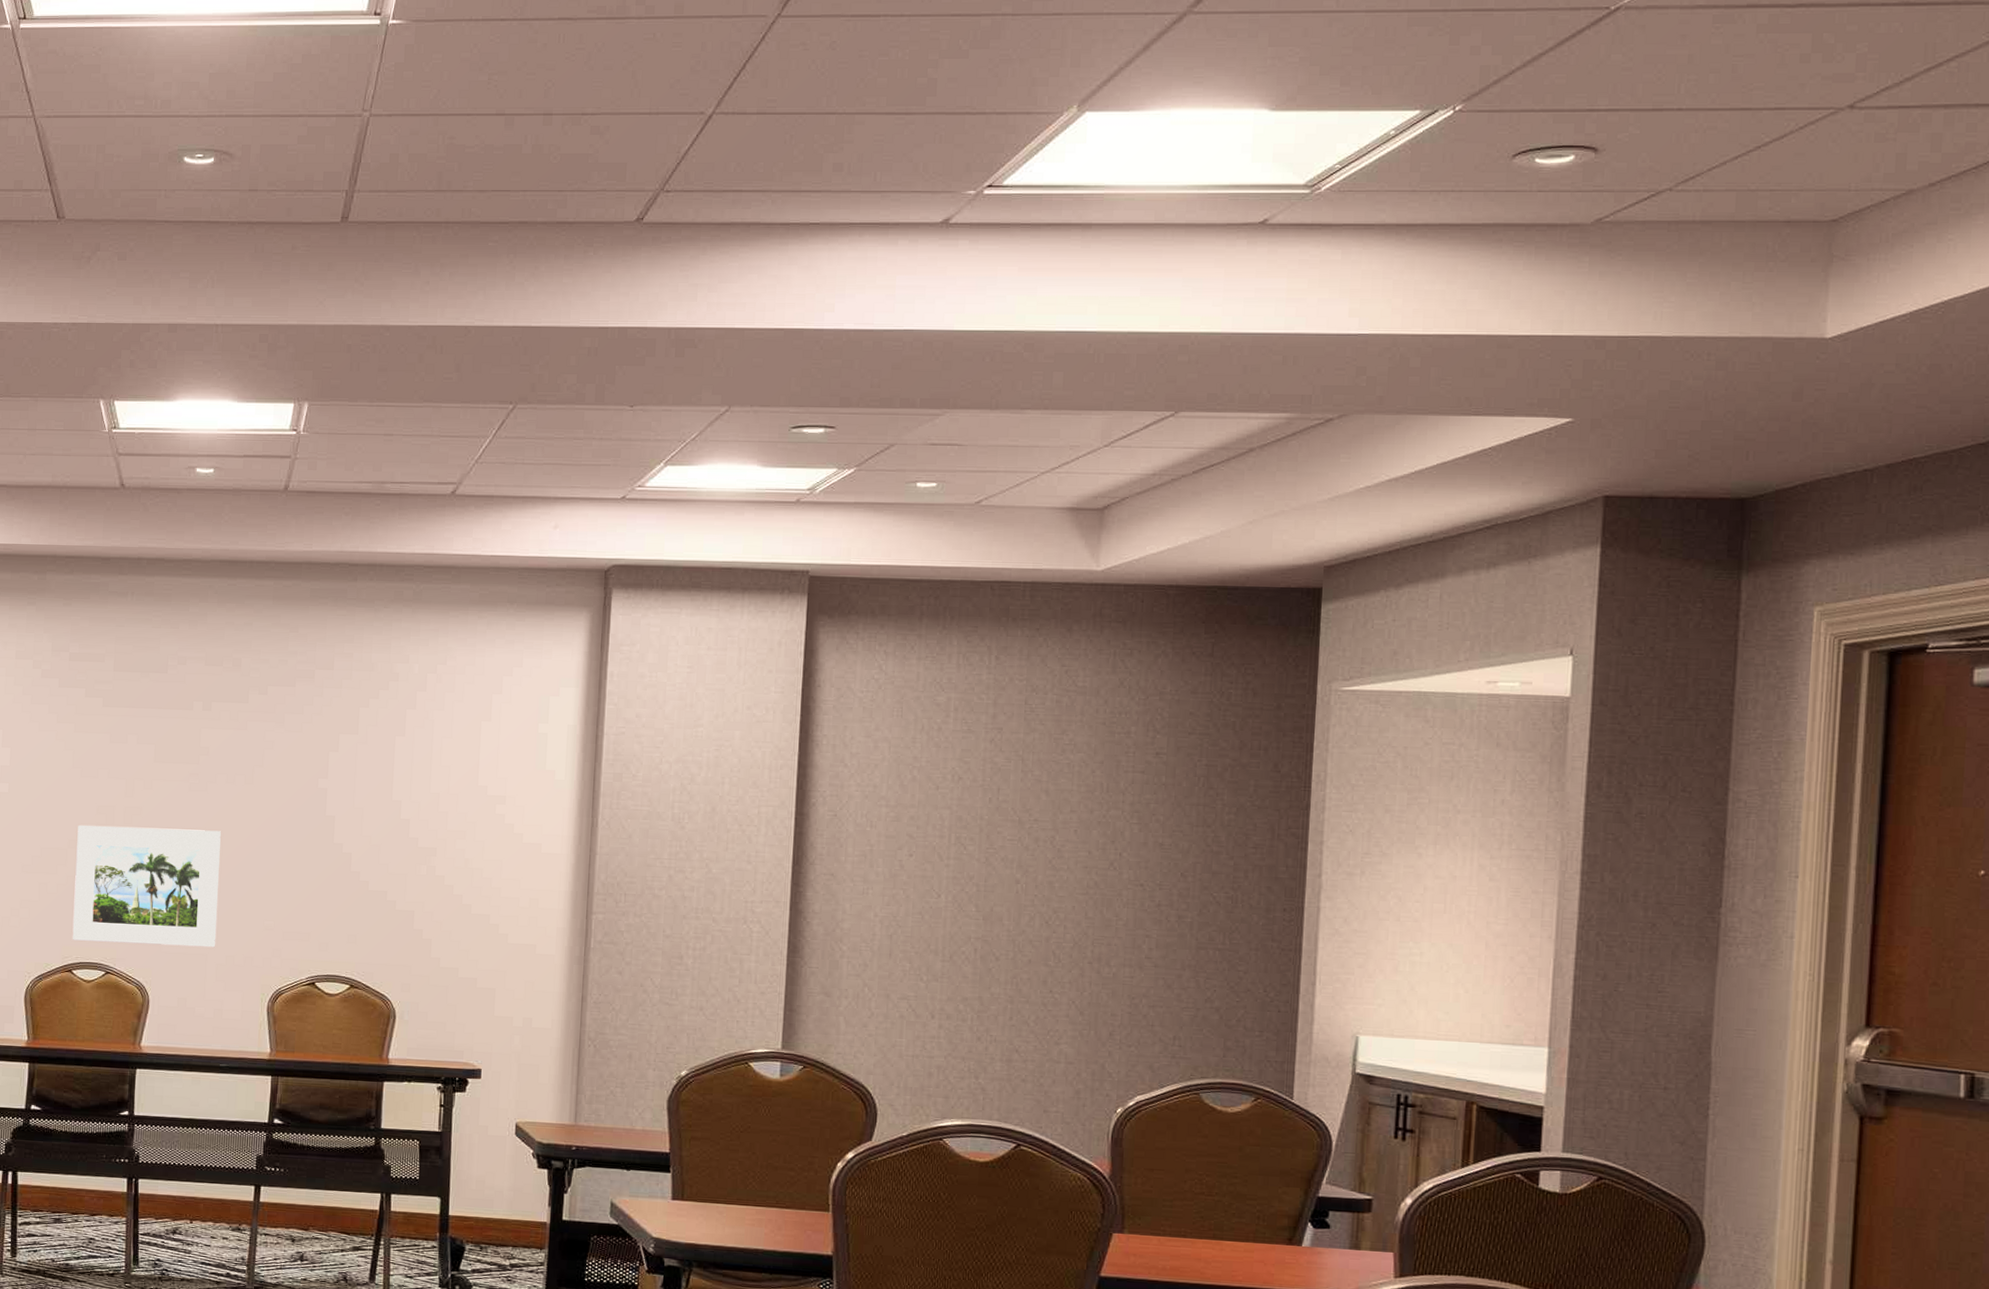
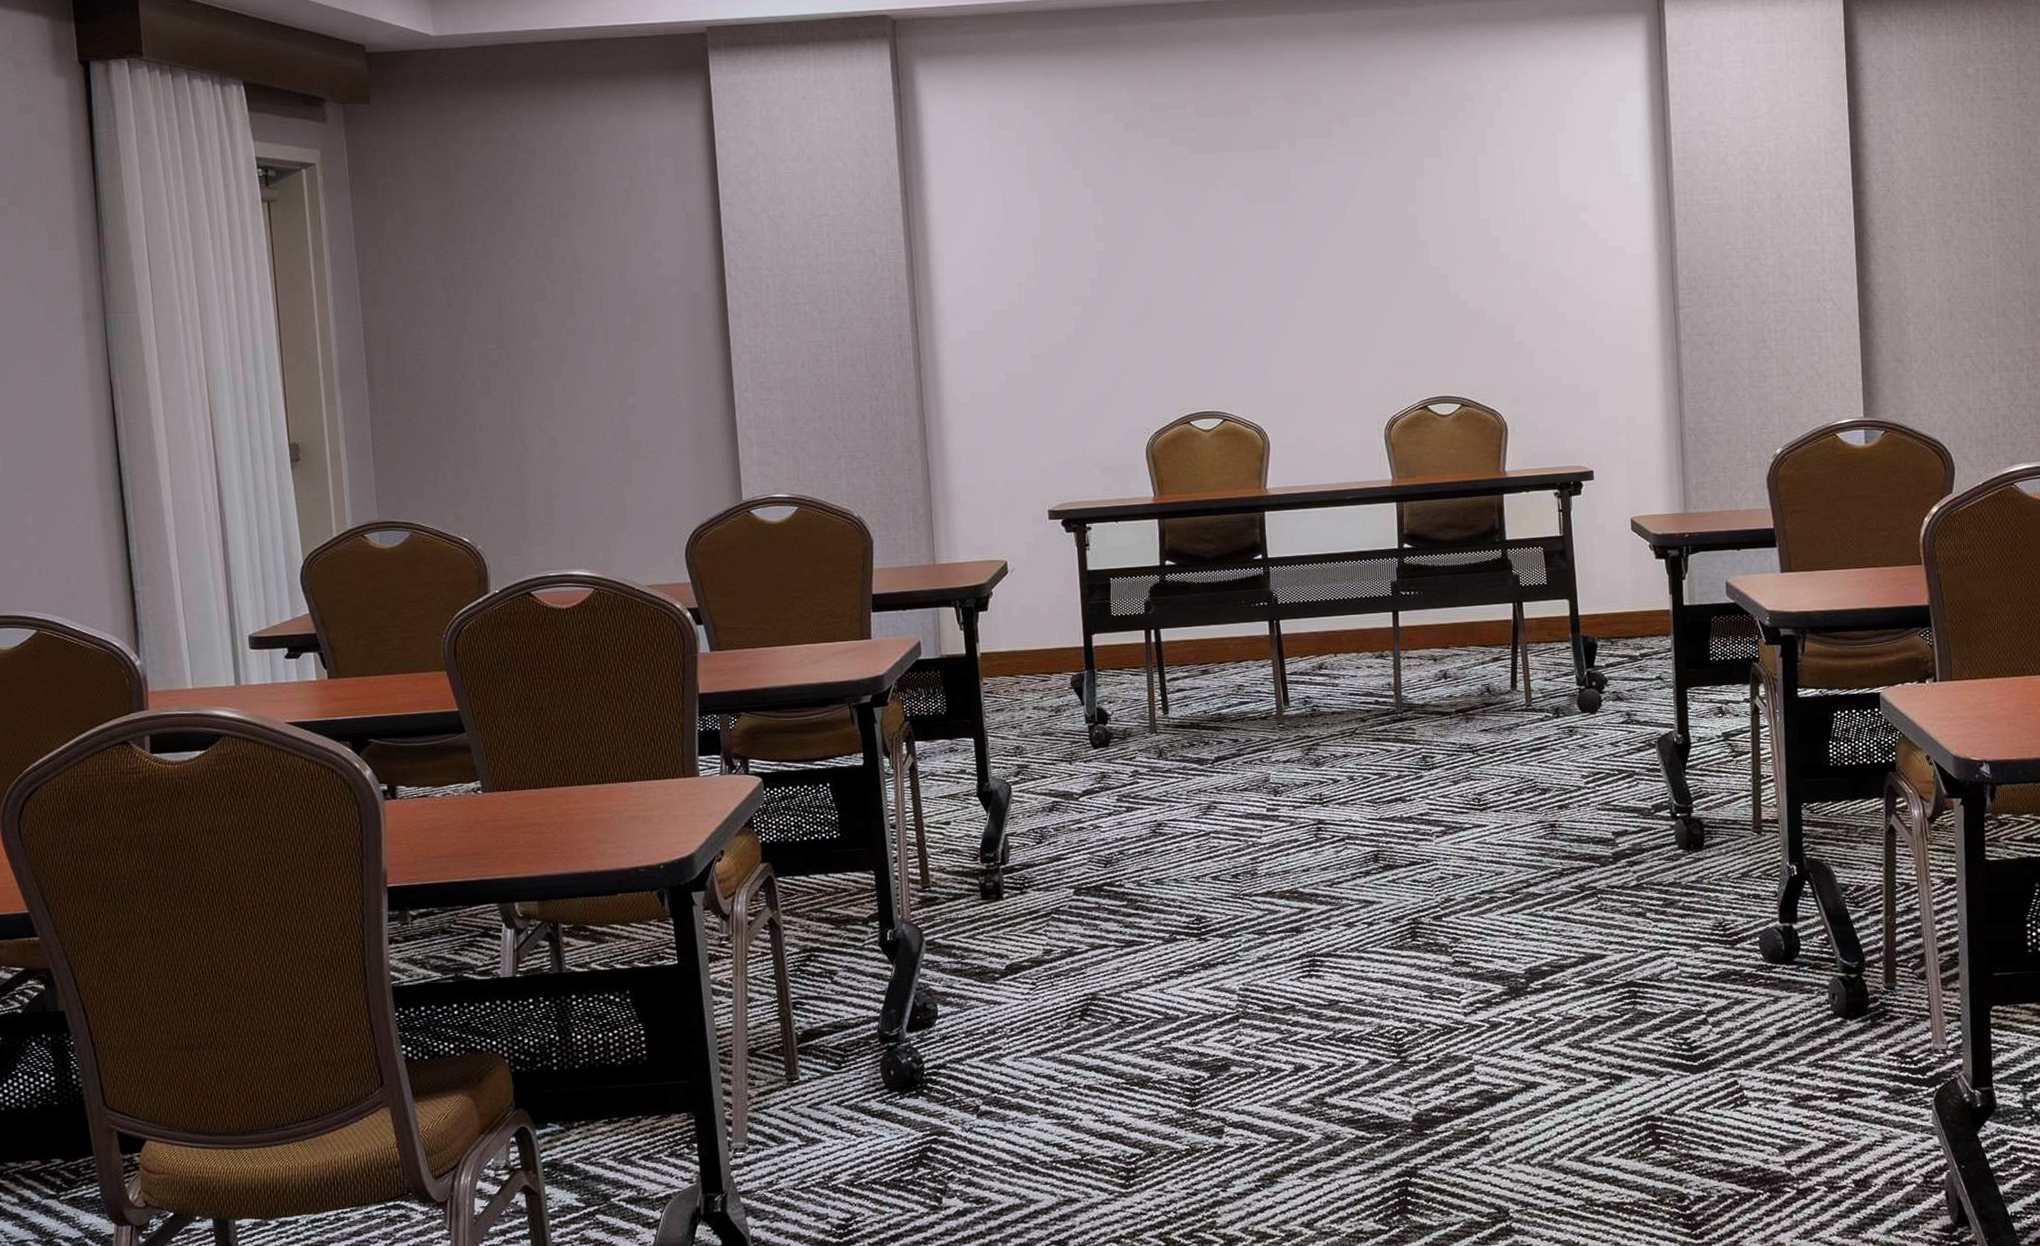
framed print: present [72,825,221,948] -> none [1179,266,1328,391]

